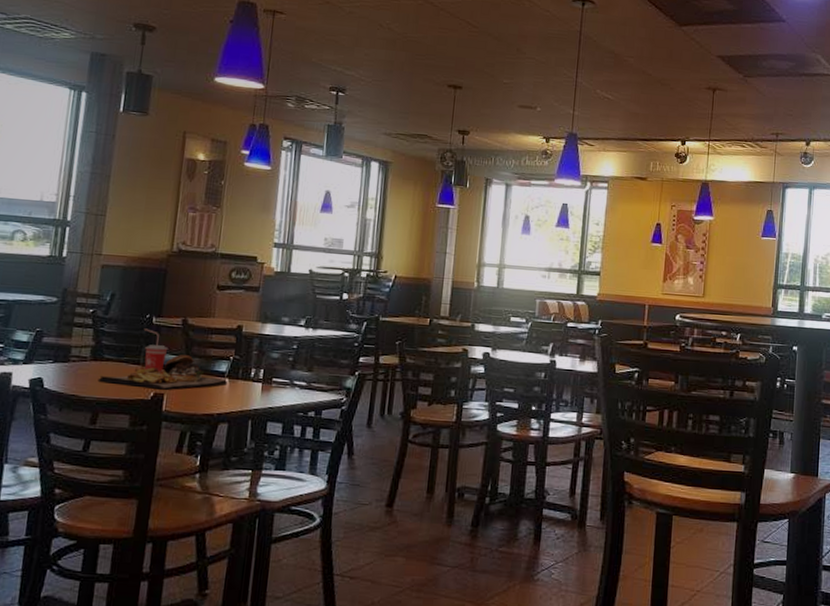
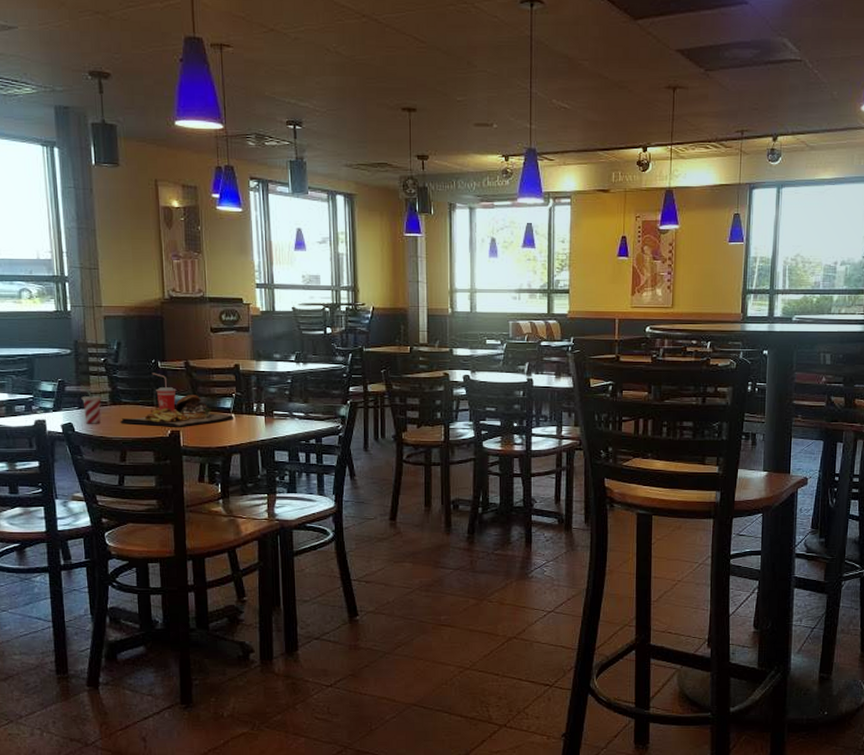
beverage cup: none [58,336,82,381] -> present [80,384,102,424]

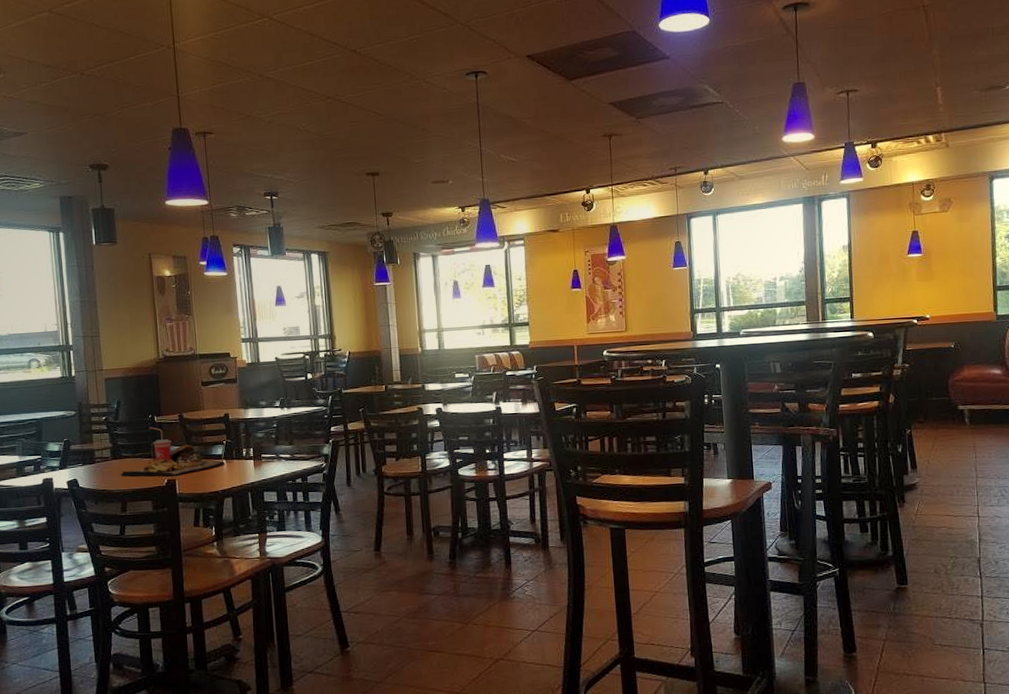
beverage cup: present [80,384,102,424] -> none [84,442,104,479]

